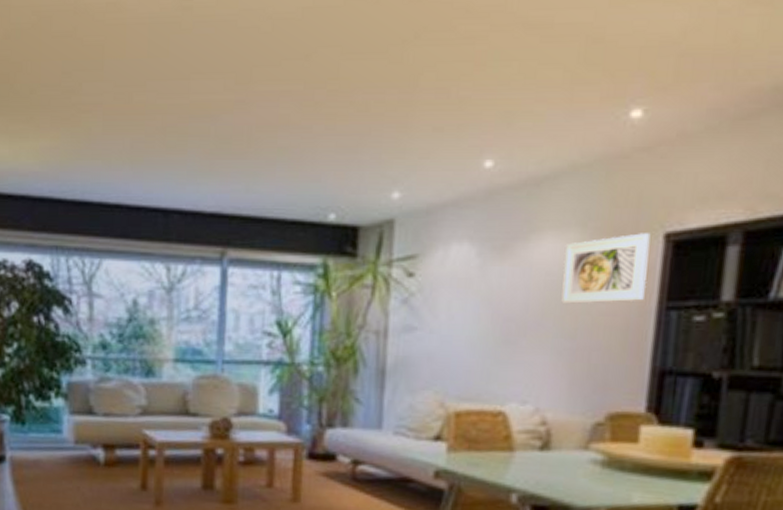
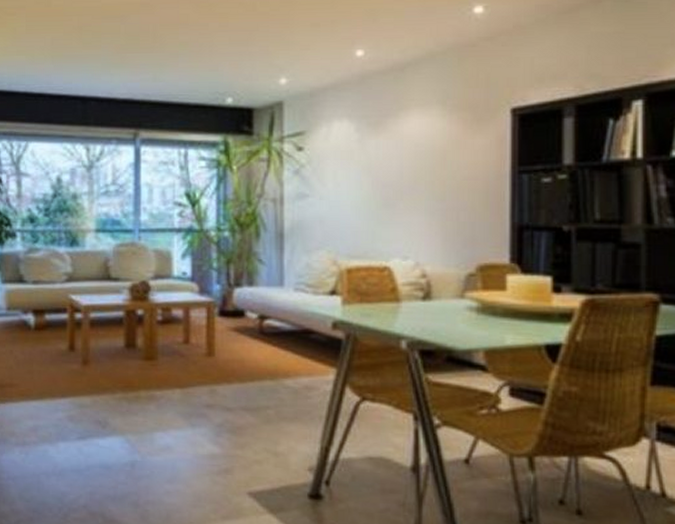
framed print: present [561,233,651,304] -> none [429,109,500,170]

